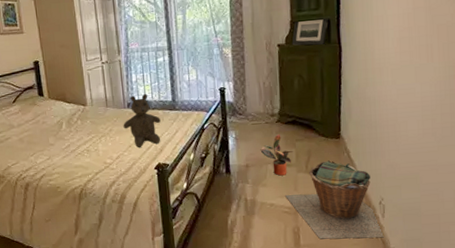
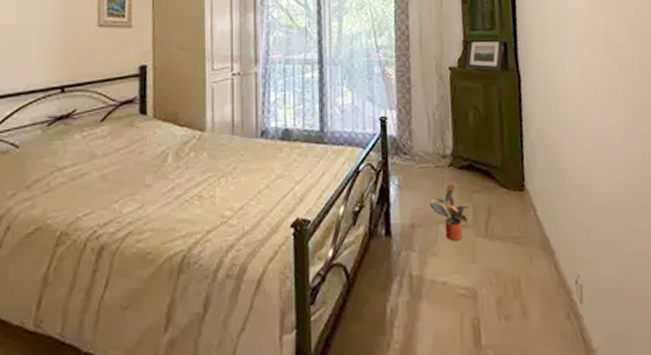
teddy bear: present [123,93,161,147] -> none [252,118,303,194]
laundry basket: present [285,160,386,239] -> none [461,221,587,337]

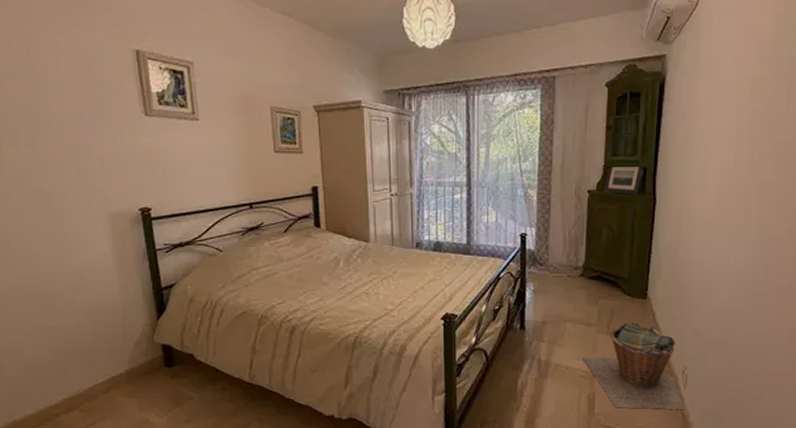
potted plant: present [429,182,471,241] -> none [559,289,596,336]
laundry basket: none [461,221,587,337] -> present [583,322,686,410]

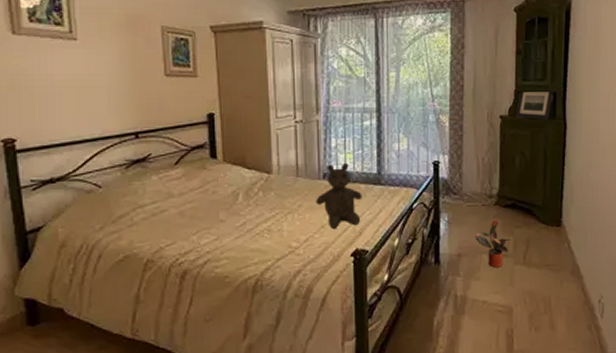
teddy bear: none [409,233,452,294] -> present [316,162,362,229]
potted plant: none [559,289,596,336] -> present [475,219,512,268]
laundry basket: present [583,322,686,410] -> none [500,251,604,344]

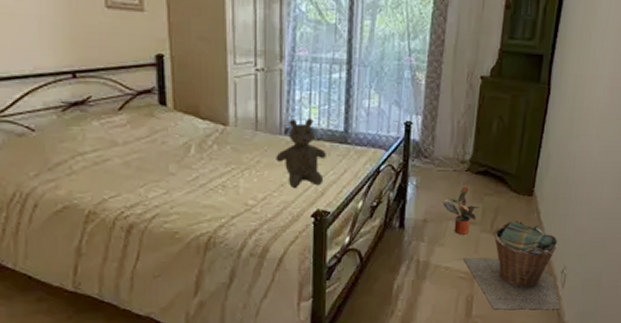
laundry basket: none [500,251,604,344] -> present [463,221,562,310]
picture frame: present [515,89,555,121] -> none [497,50,543,84]

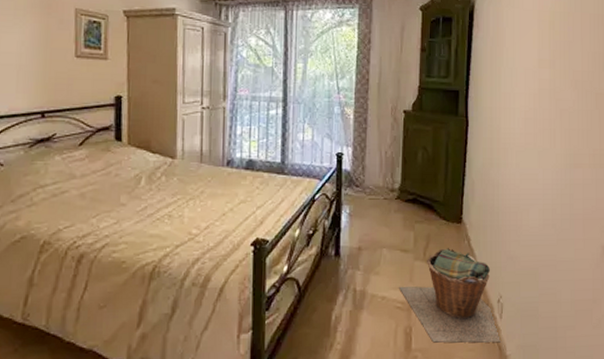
teddy bear: present [276,117,326,187] -> none [218,150,265,216]
potted plant: present [443,185,481,235] -> none [376,213,412,263]

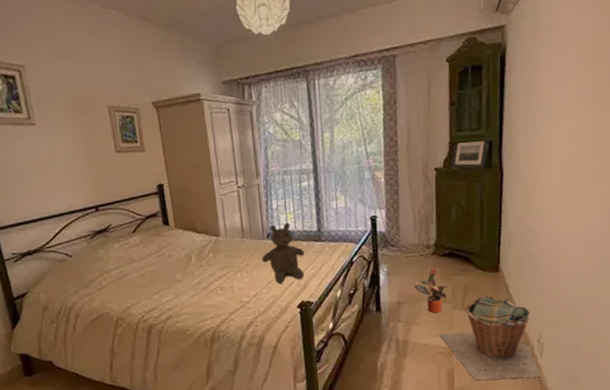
teddy bear: none [218,150,265,216] -> present [262,222,305,284]
potted plant: none [376,213,412,263] -> present [414,267,450,314]
picture frame: none [418,87,458,117] -> present [450,138,491,170]

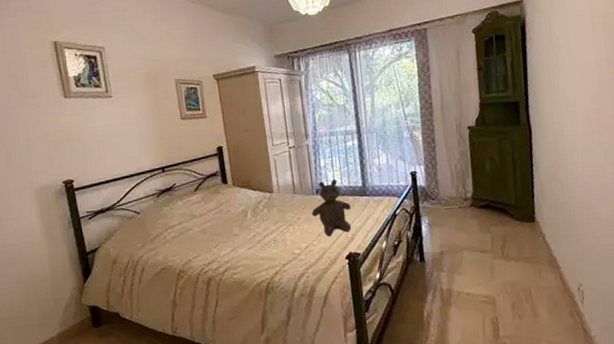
potted plant: present [414,267,450,314] -> none [454,219,489,263]
laundry basket: present [440,296,544,381] -> none [482,245,587,330]
picture frame: present [450,138,491,170] -> none [481,98,518,128]

